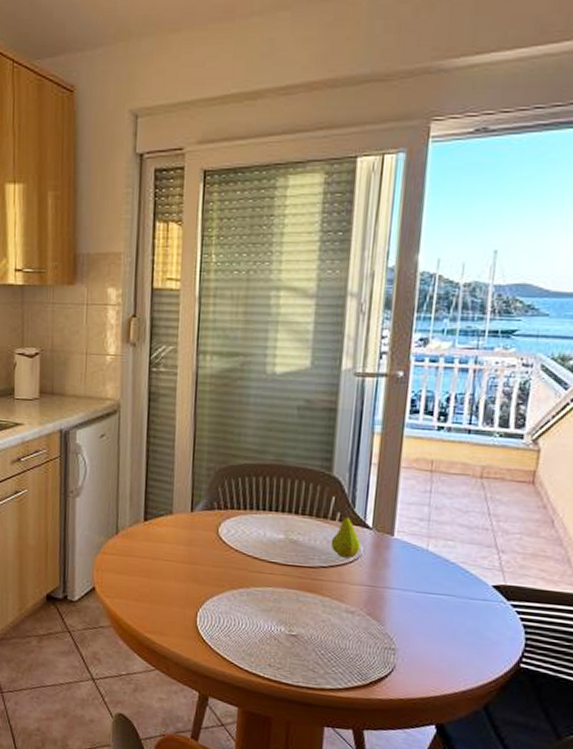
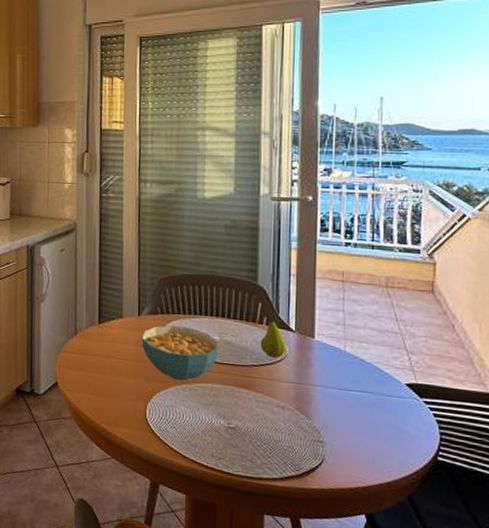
cereal bowl: none [193,522,284,585] -> present [141,325,219,381]

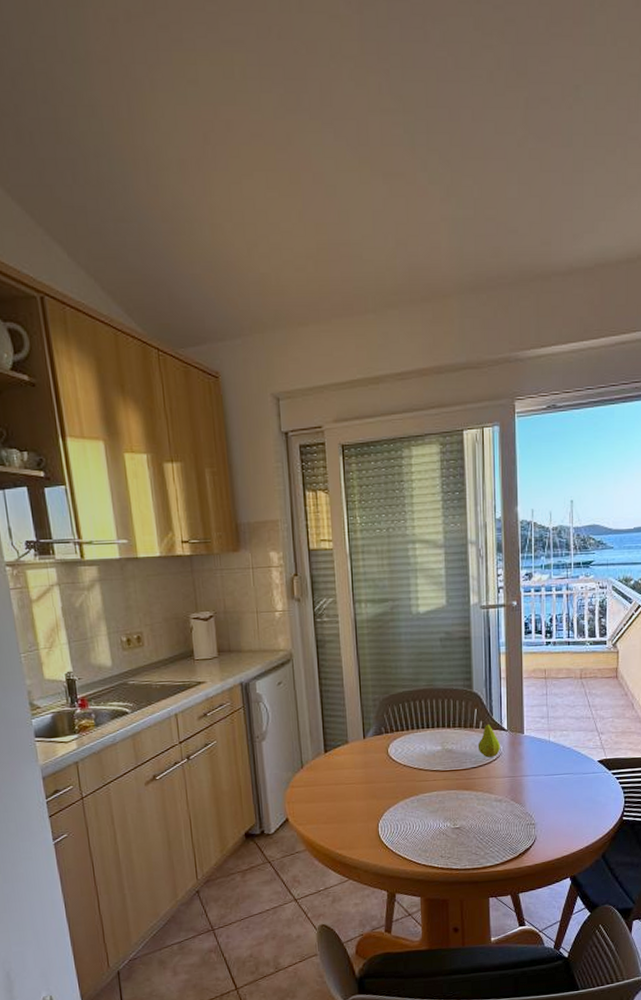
cereal bowl: present [141,325,219,381] -> none [368,742,442,794]

